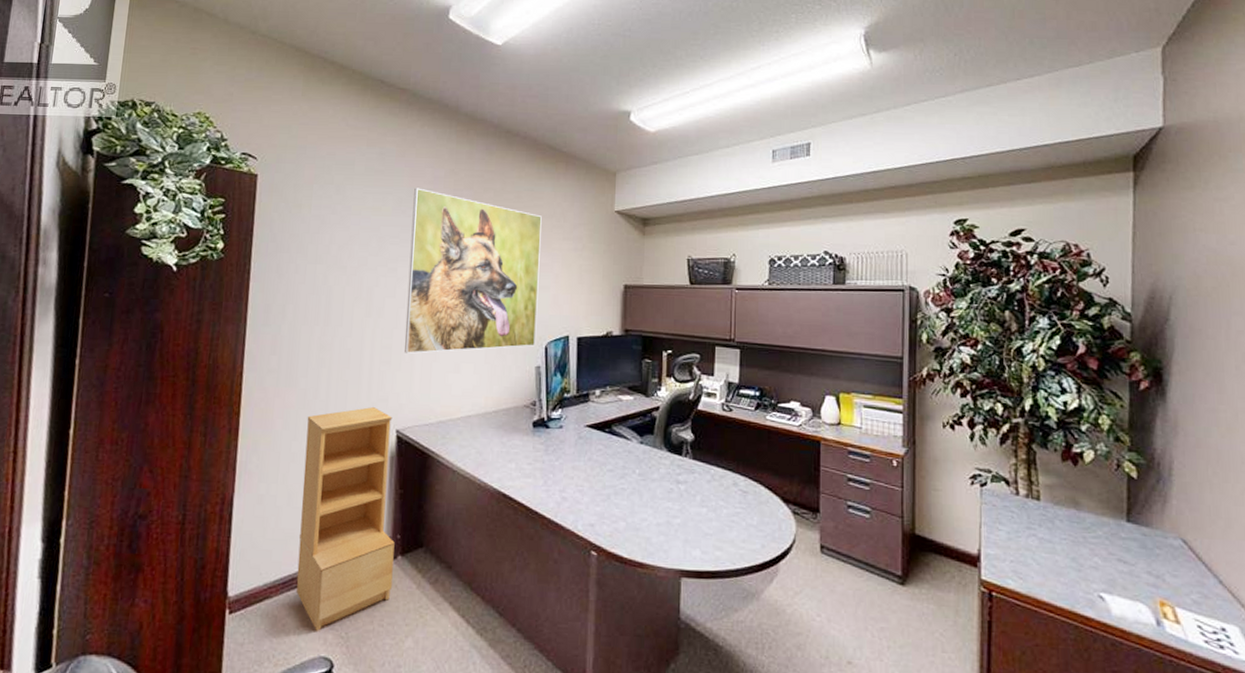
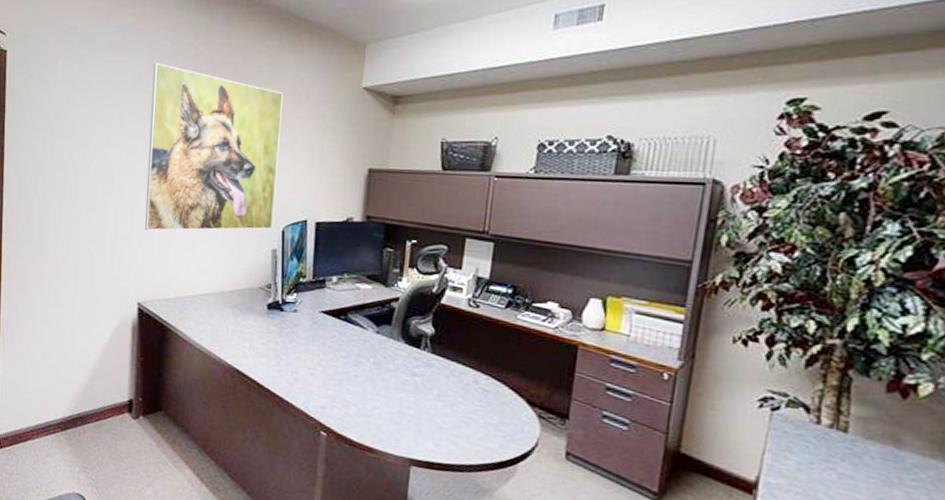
bookshelf: present [296,407,395,631] -> none [53,279,137,472]

